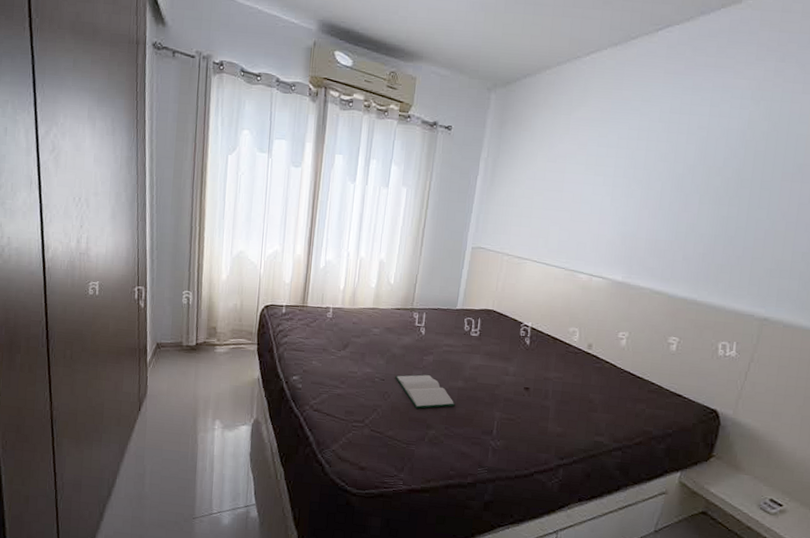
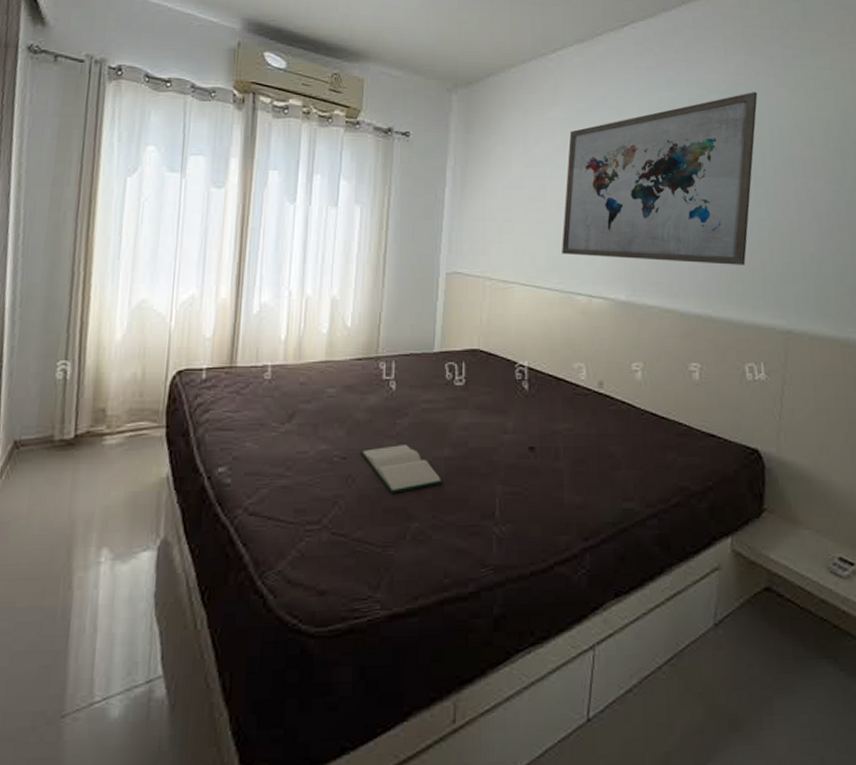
wall art: none [571,98,782,259] -> present [562,92,758,265]

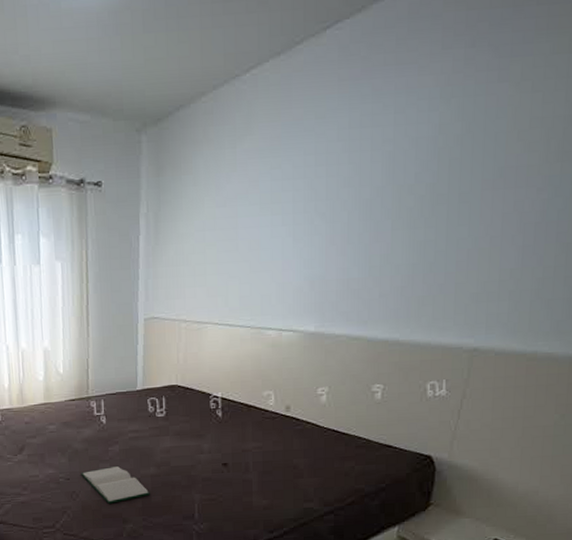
wall art: present [562,92,758,265] -> none [254,92,475,292]

